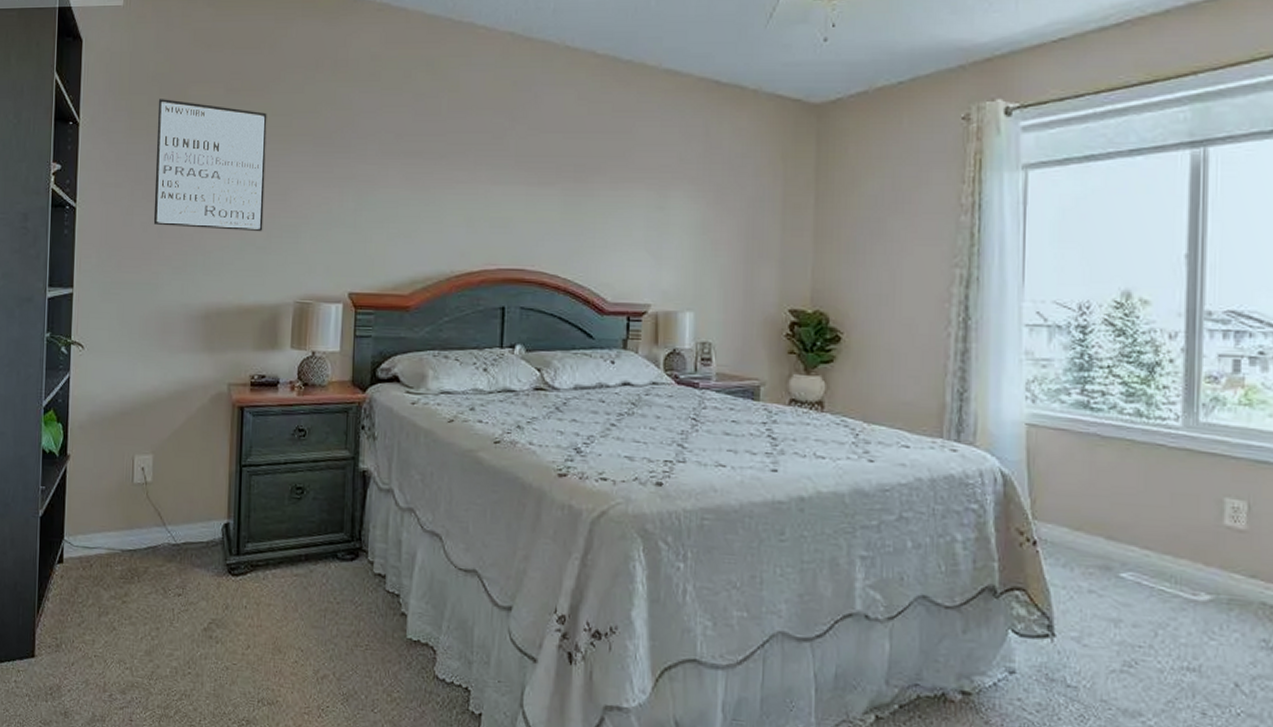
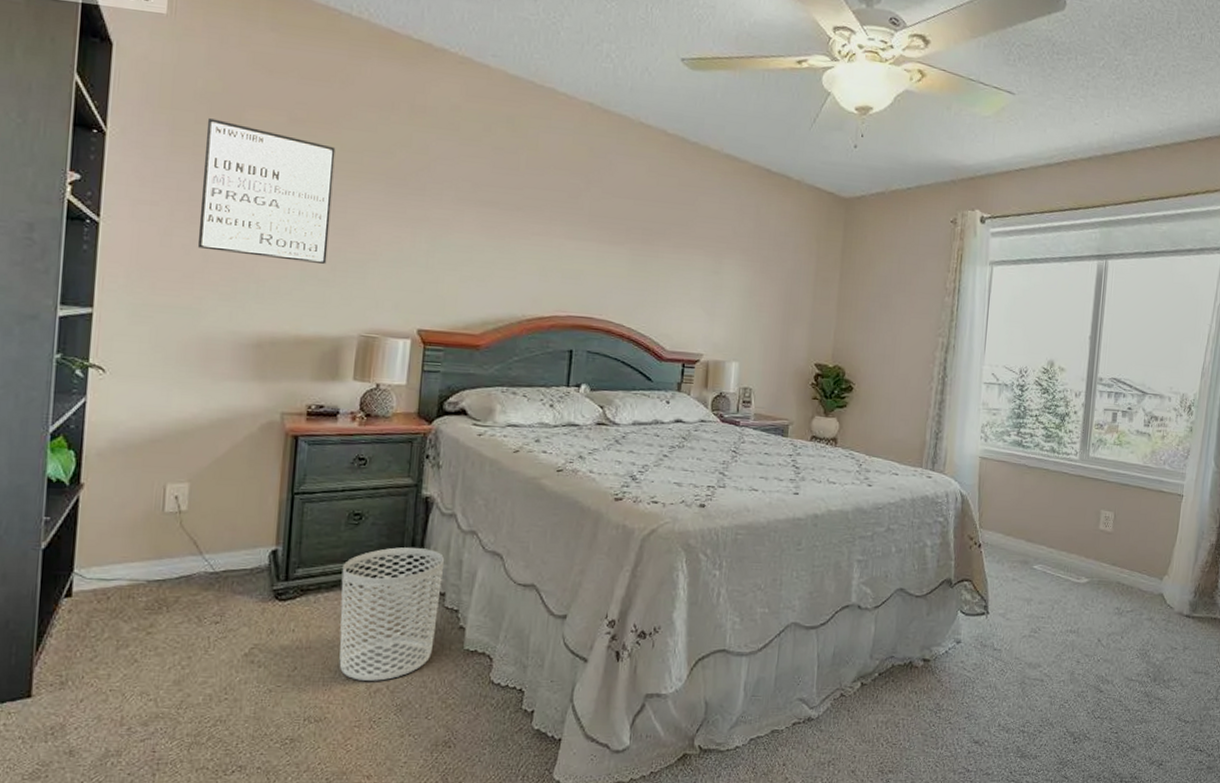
waste bin: none [287,524,383,667] -> present [339,547,444,681]

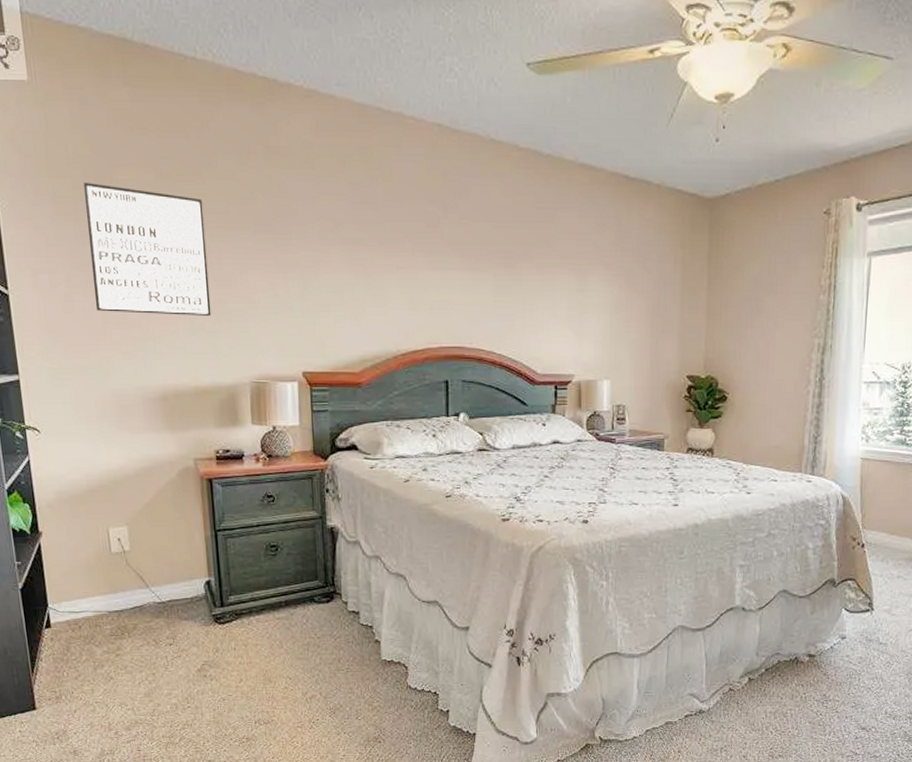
waste bin: present [339,547,444,681] -> none [267,573,355,689]

